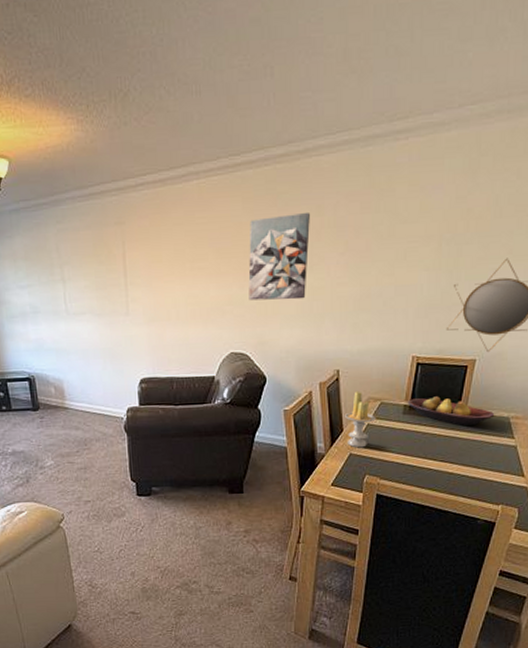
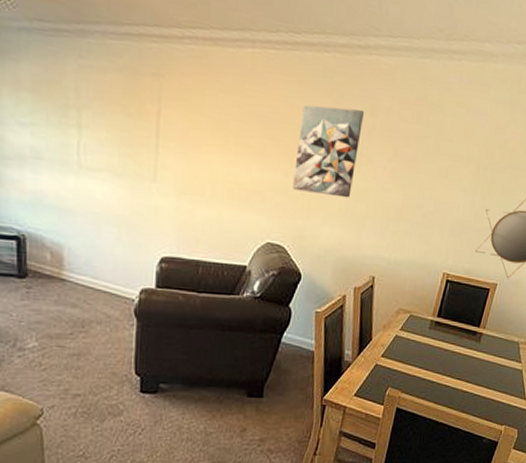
candle: present [344,391,376,448] -> none [374,300,404,359]
fruit bowl: present [408,396,495,426] -> none [435,315,508,348]

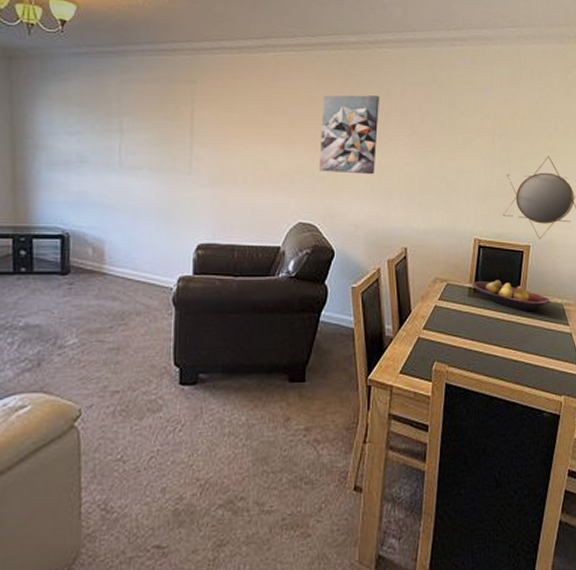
fruit bowl: none [435,315,508,348] -> present [472,280,550,312]

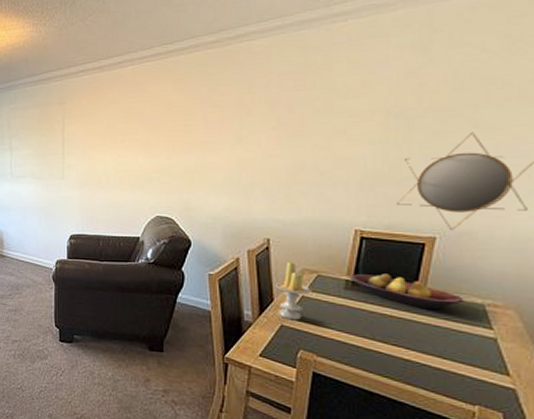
wall art: present [319,94,379,175] -> none [176,90,240,170]
candle: none [412,270,443,332] -> present [274,261,312,321]

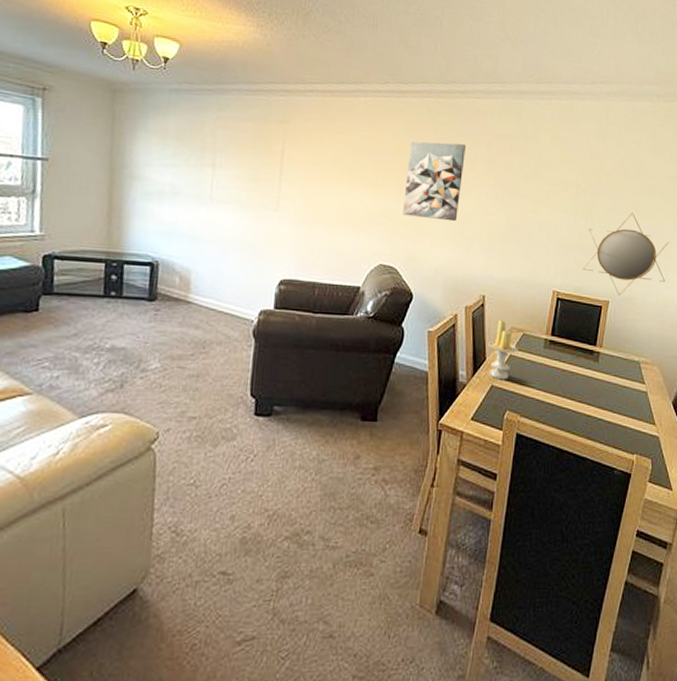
wall art: none [176,90,240,170] -> present [403,141,466,222]
fruit bowl: present [351,274,464,310] -> none [549,333,627,368]

